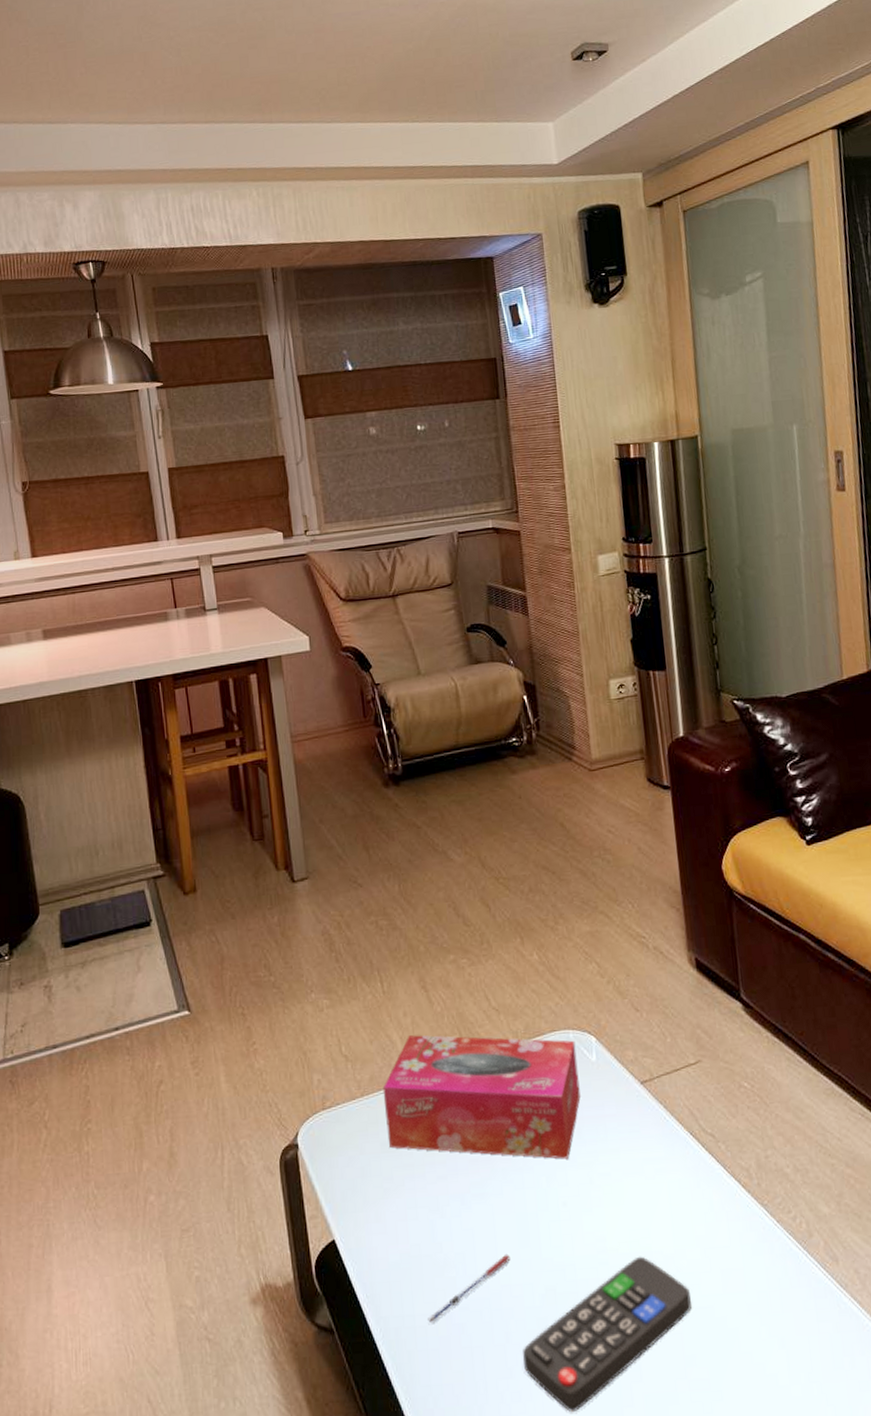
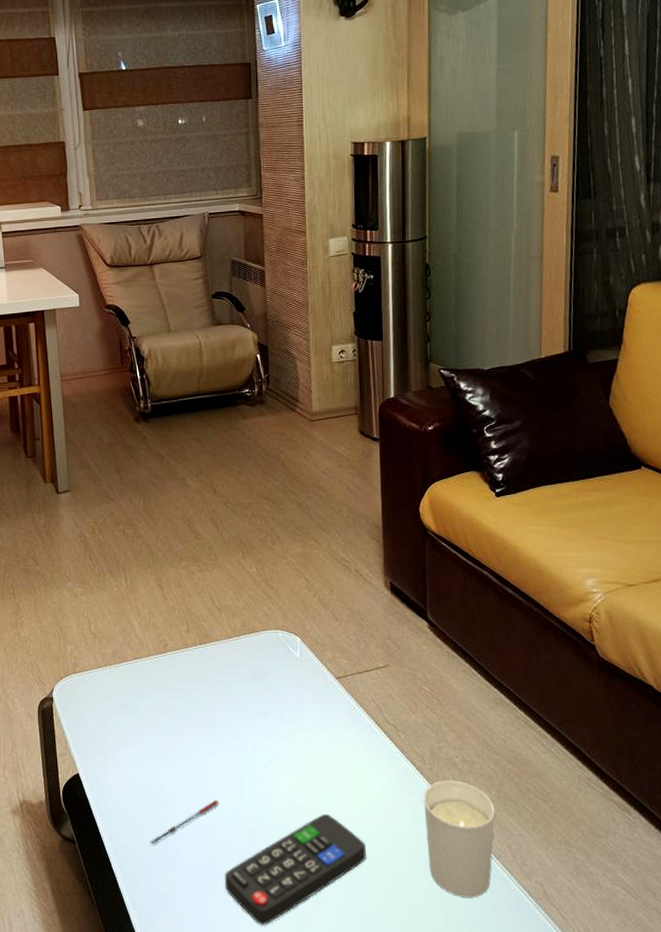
tissue box: present [382,1035,581,1159] -> none [122,622,285,732]
candle holder: none [752,1195,839,1343] -> present [422,780,495,898]

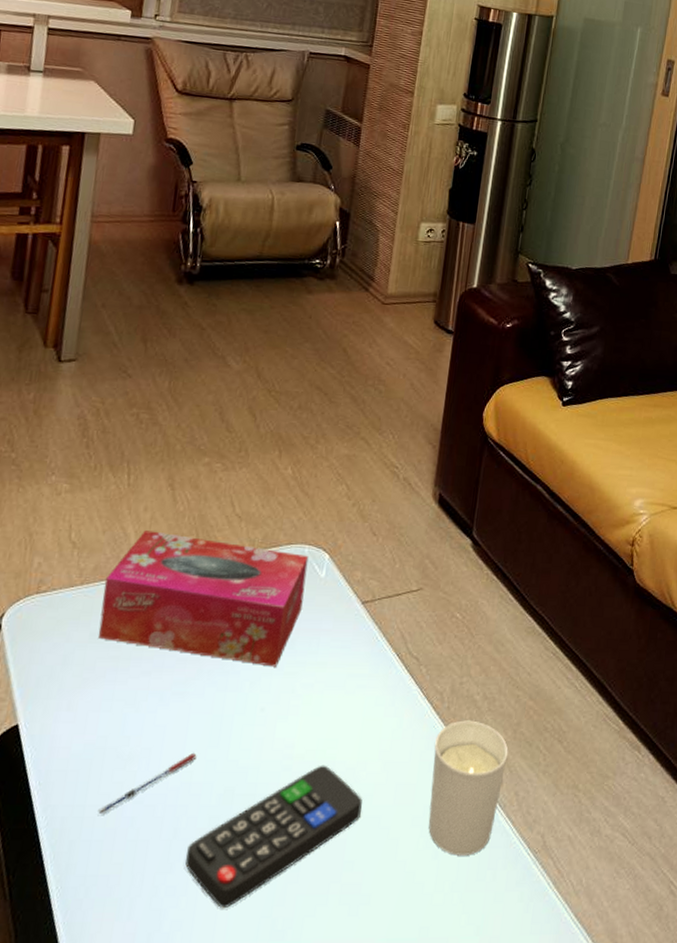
tissue box: none [122,622,285,732] -> present [99,530,309,667]

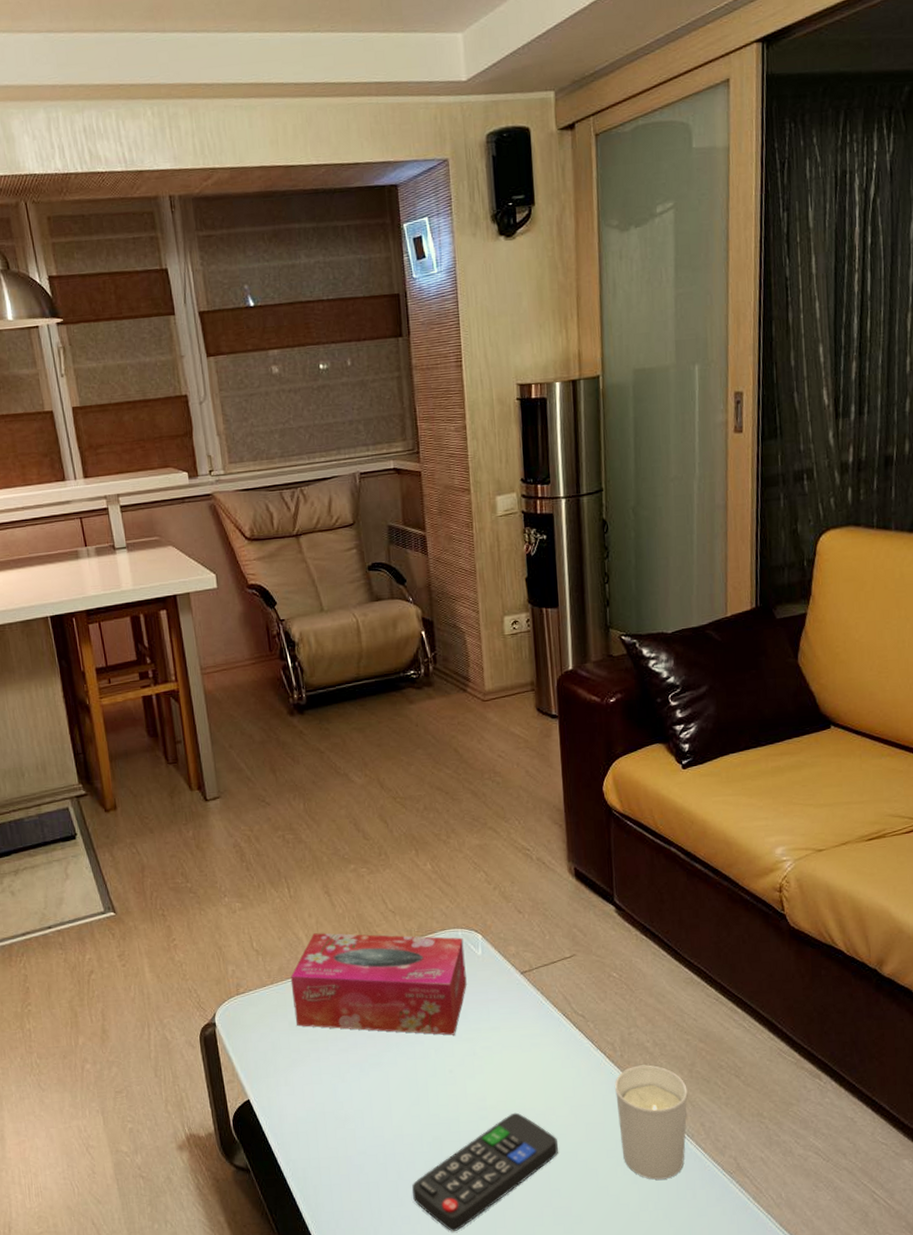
pen: present [98,752,197,815] -> none [331,1110,403,1165]

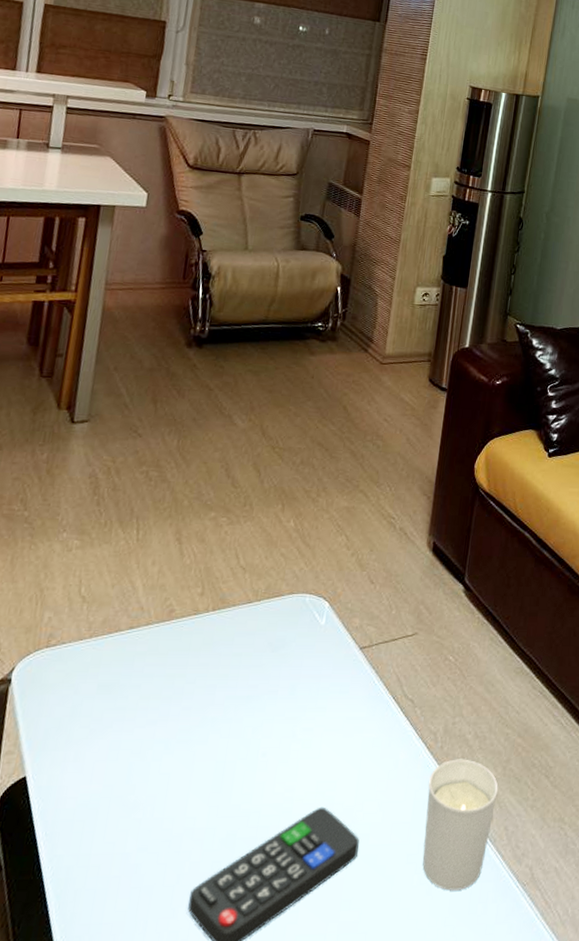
tissue box: present [290,933,467,1036] -> none [106,584,310,713]

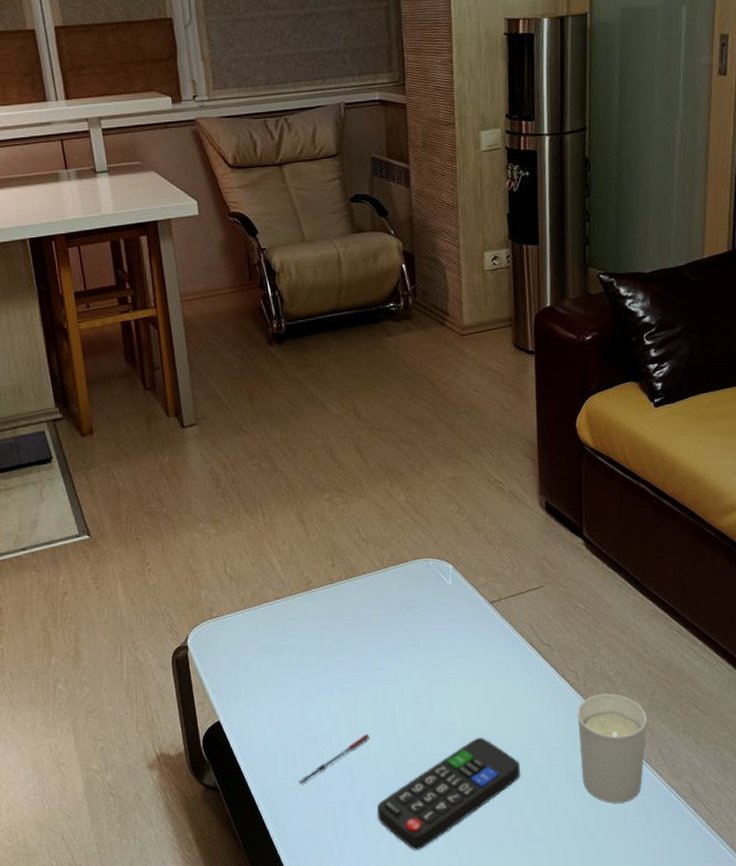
pen: none [103,798,200,863] -> present [298,733,370,785]

